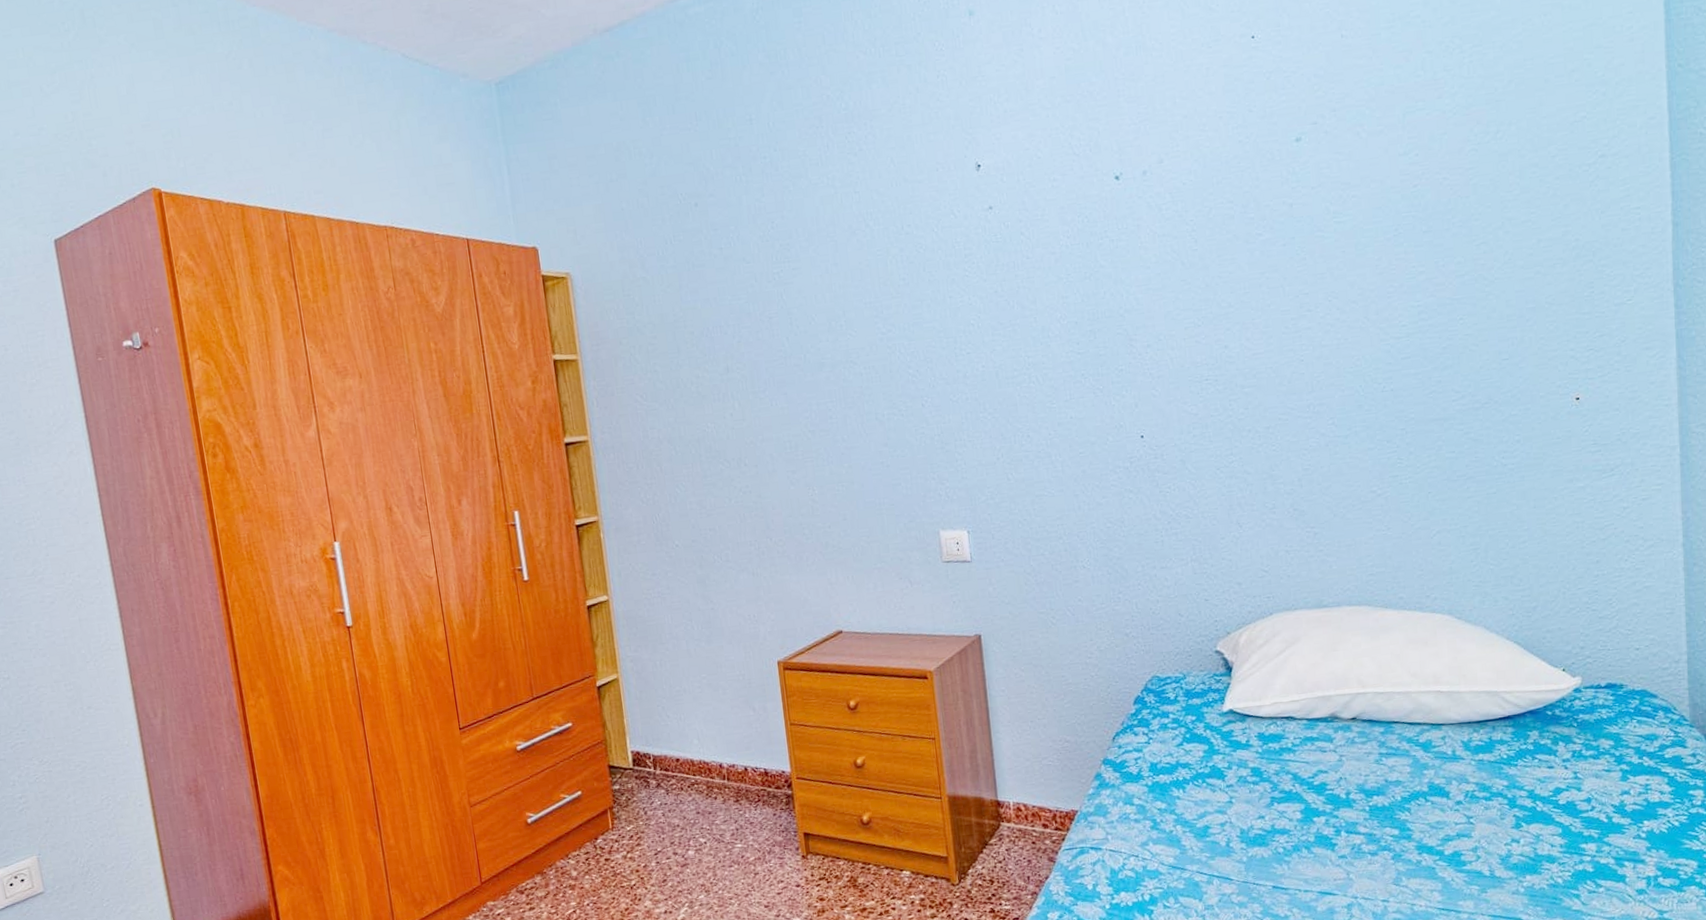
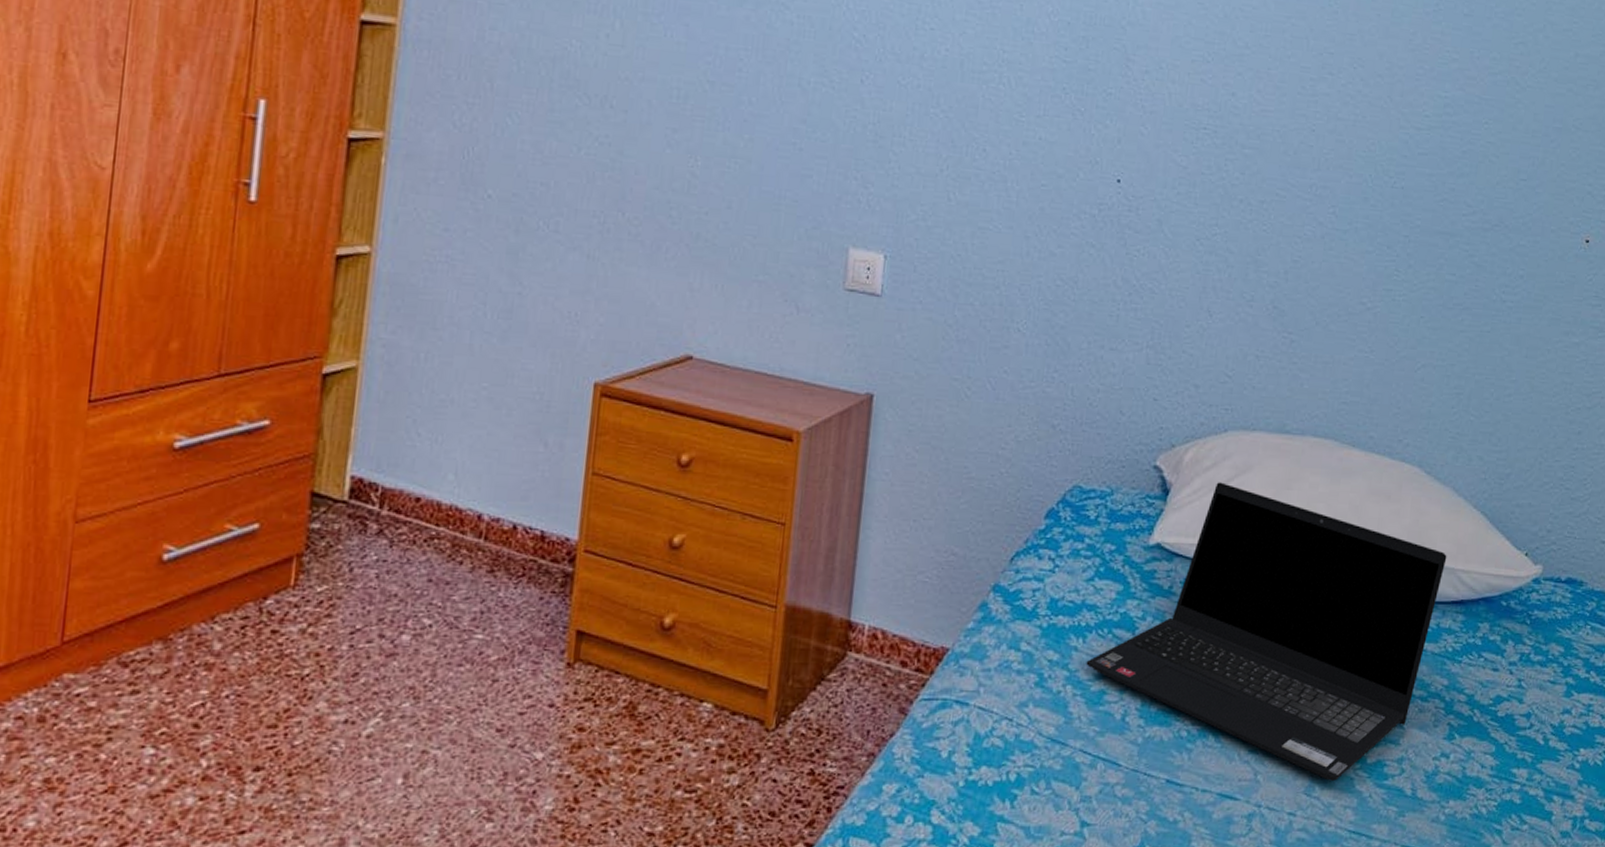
laptop computer: none [1189,654,1489,872] -> present [1086,482,1447,781]

